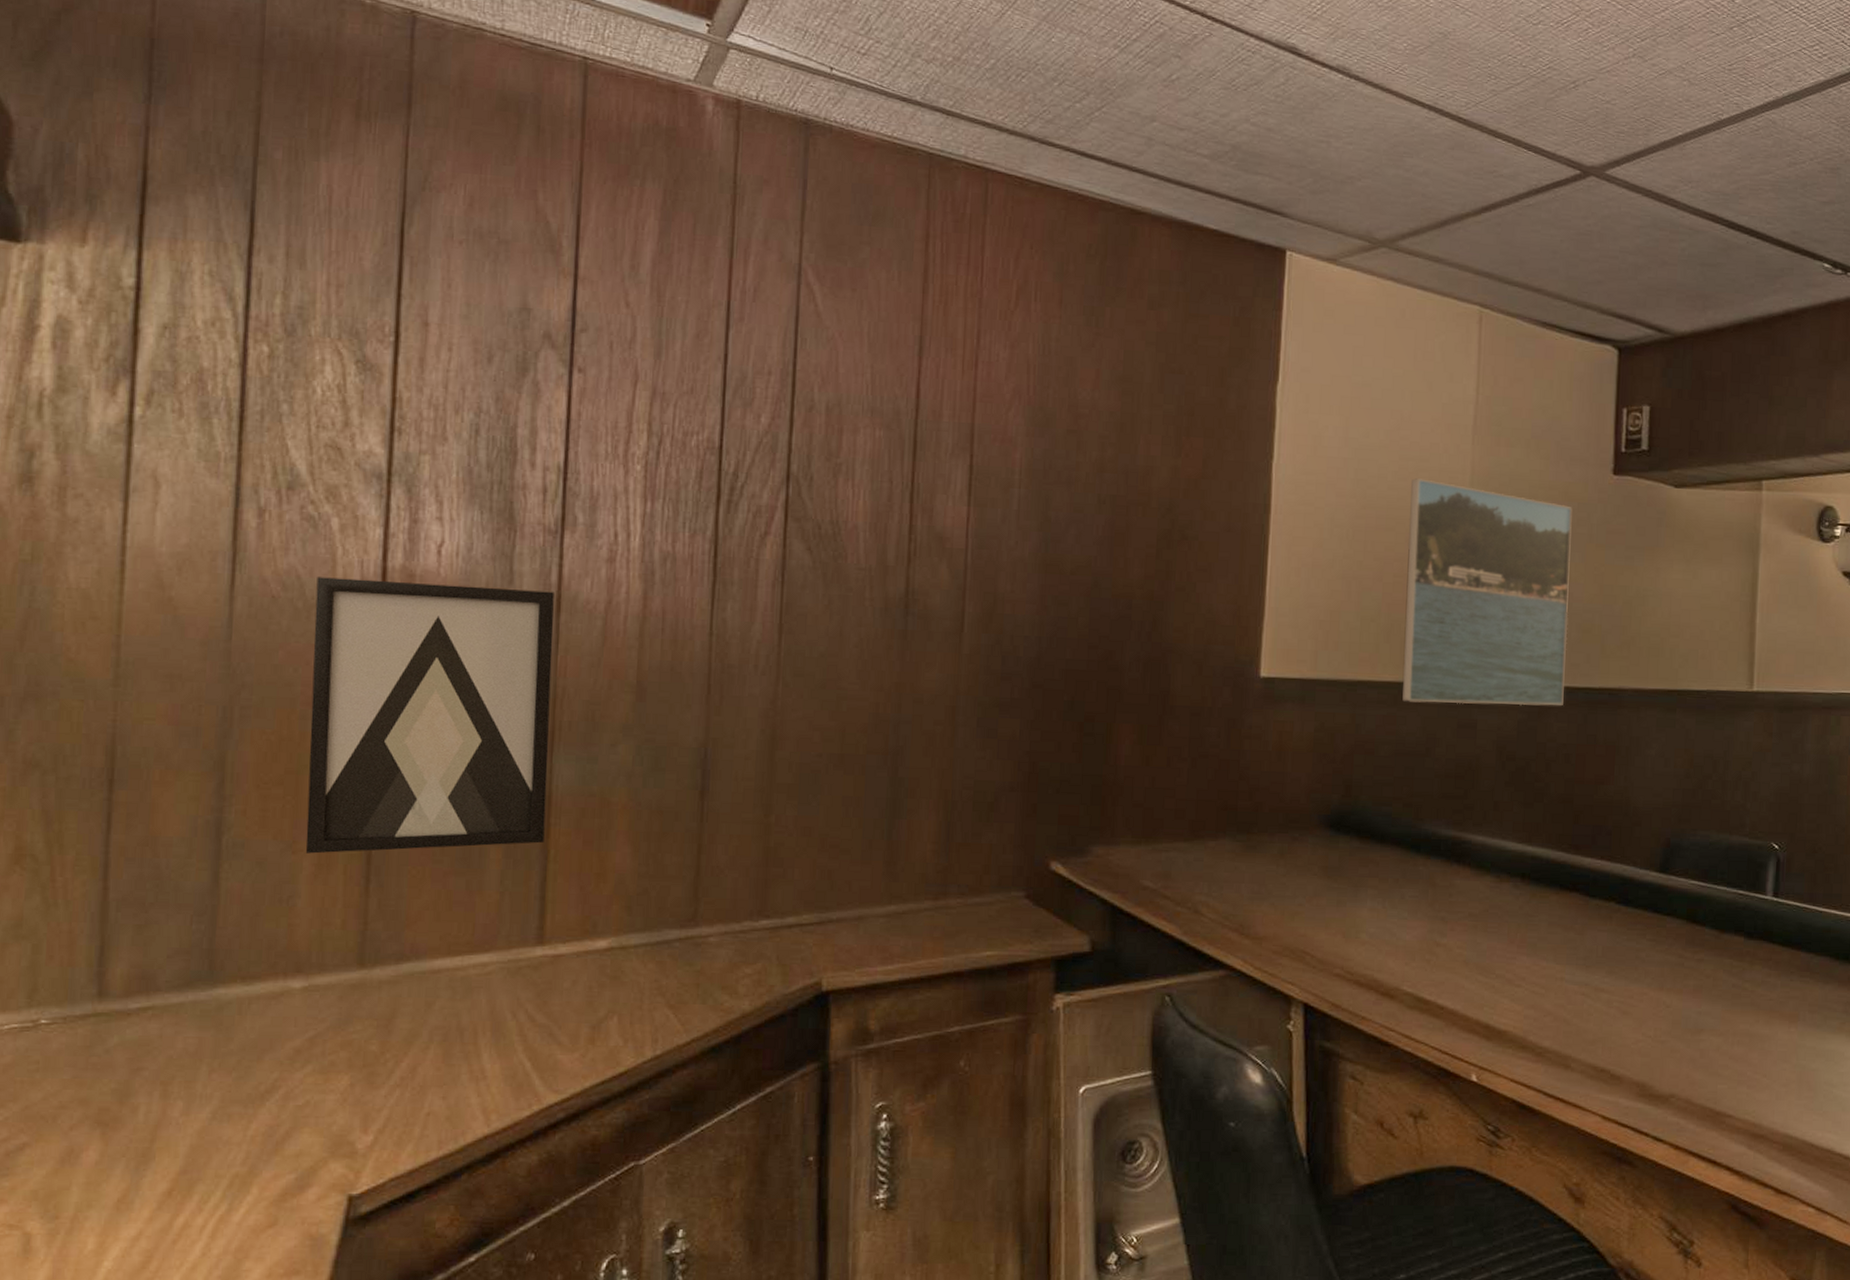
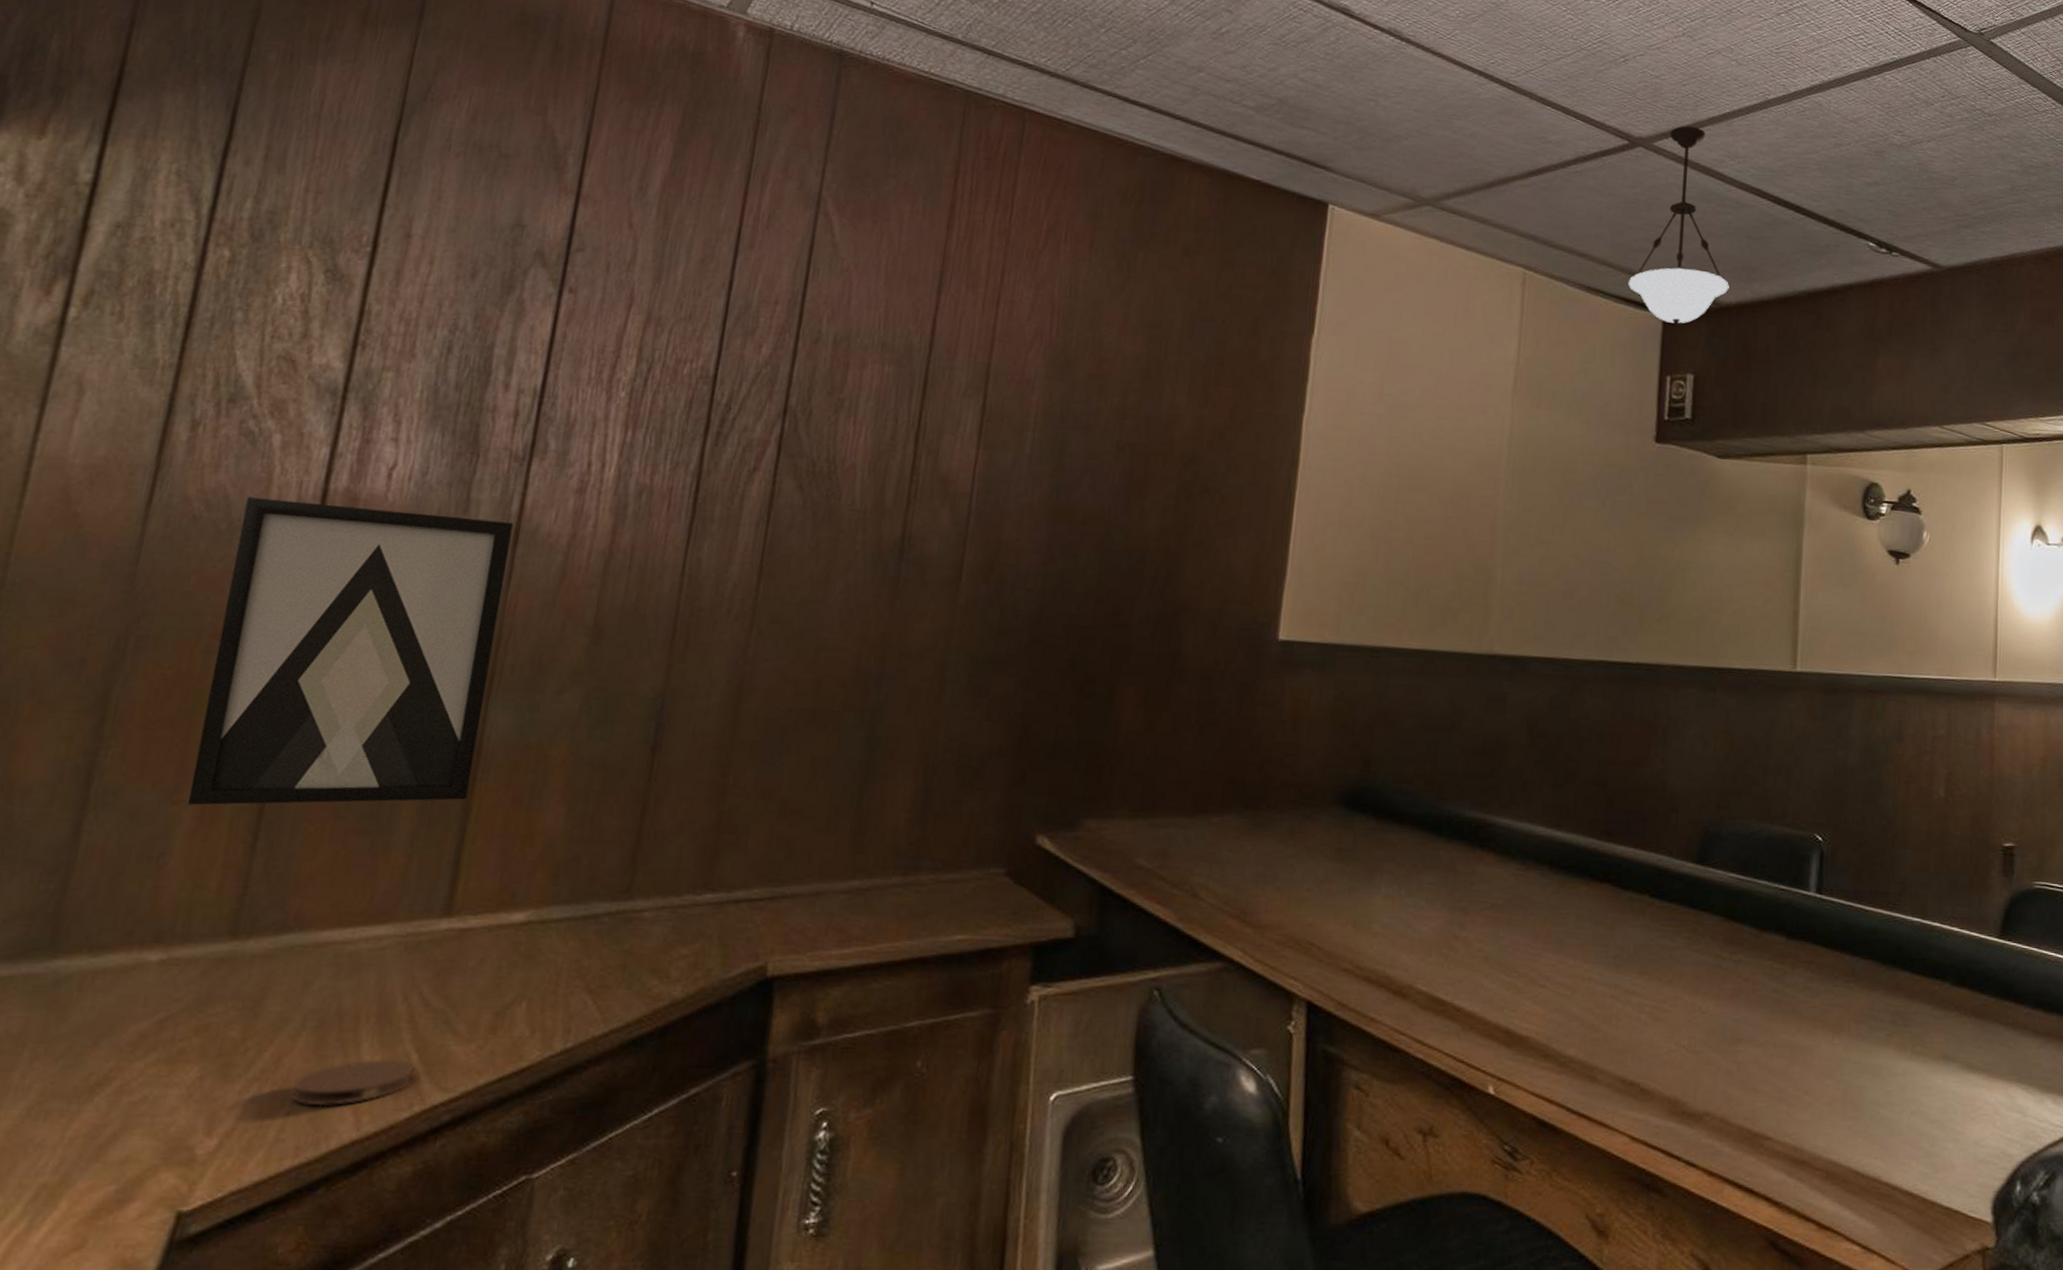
coaster: none [429,1067,529,1108] -> present [291,1059,414,1107]
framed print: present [1402,478,1572,706] -> none [1429,438,1613,681]
pendant light: none [1584,152,1684,357] -> present [1629,126,1729,325]

